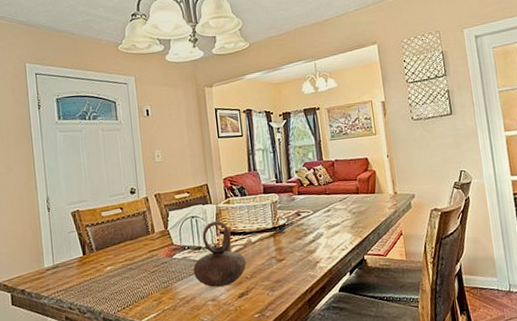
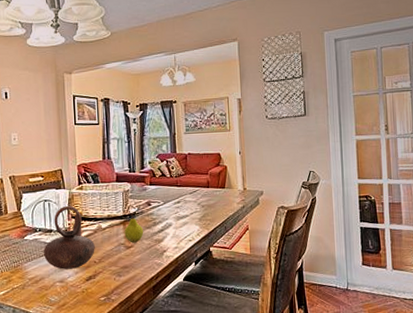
fruit: none [275,223,295,256] -> present [124,211,144,243]

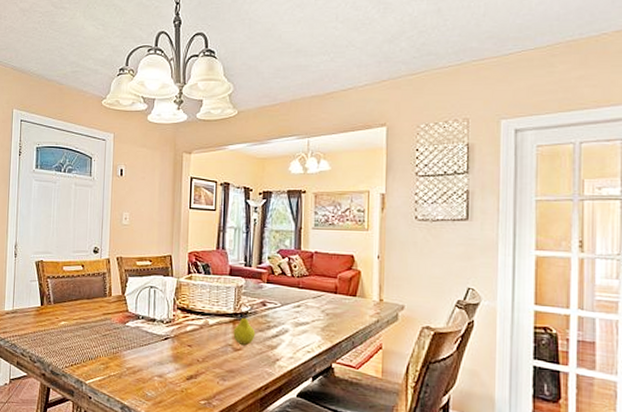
teapot: present [44,205,95,269] -> none [144,295,200,365]

